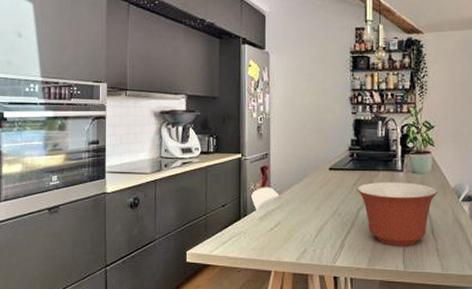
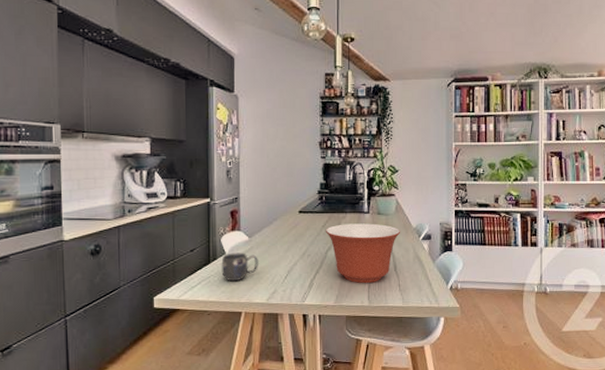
mug: none [251,209,288,239] -> present [221,252,258,282]

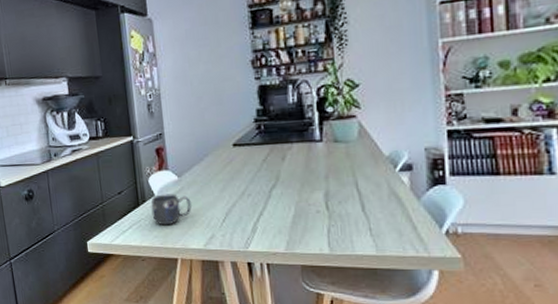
mixing bowl: present [325,223,401,283] -> none [267,153,368,227]

